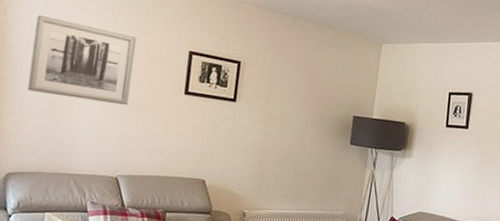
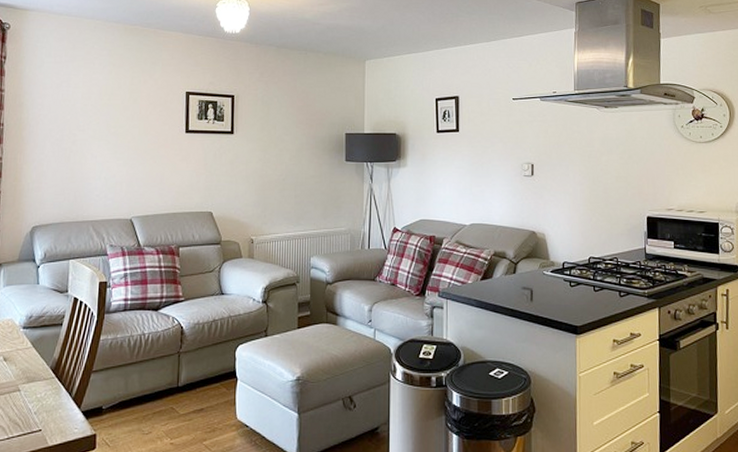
wall art: present [27,14,137,106] -> none [44,76,137,151]

